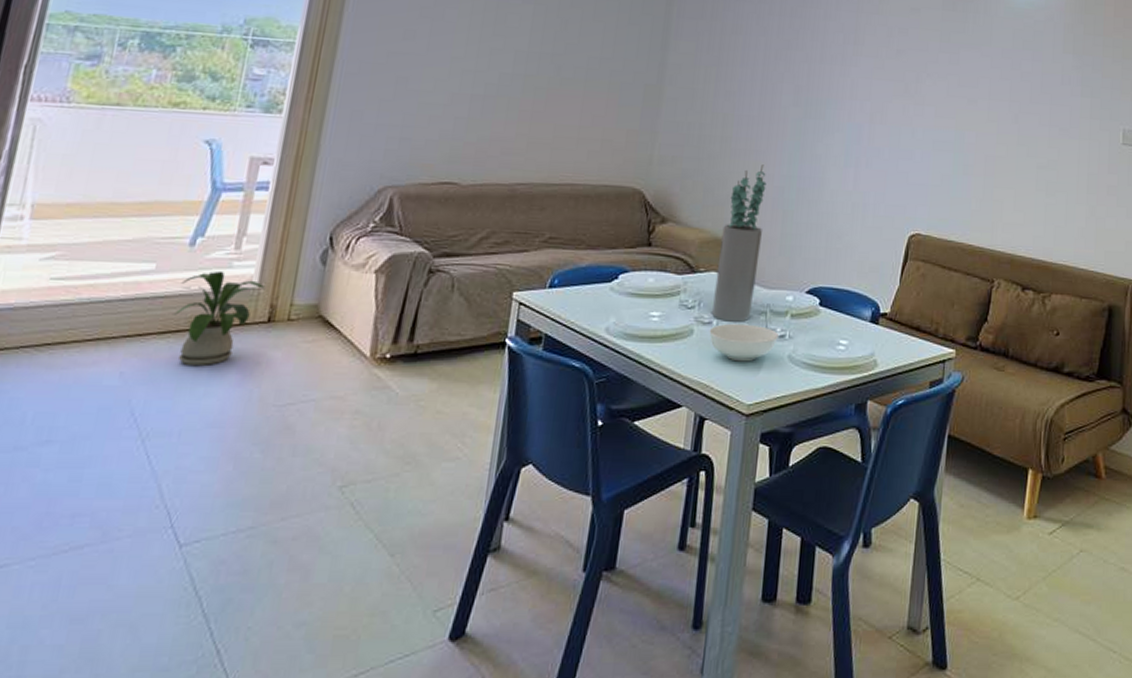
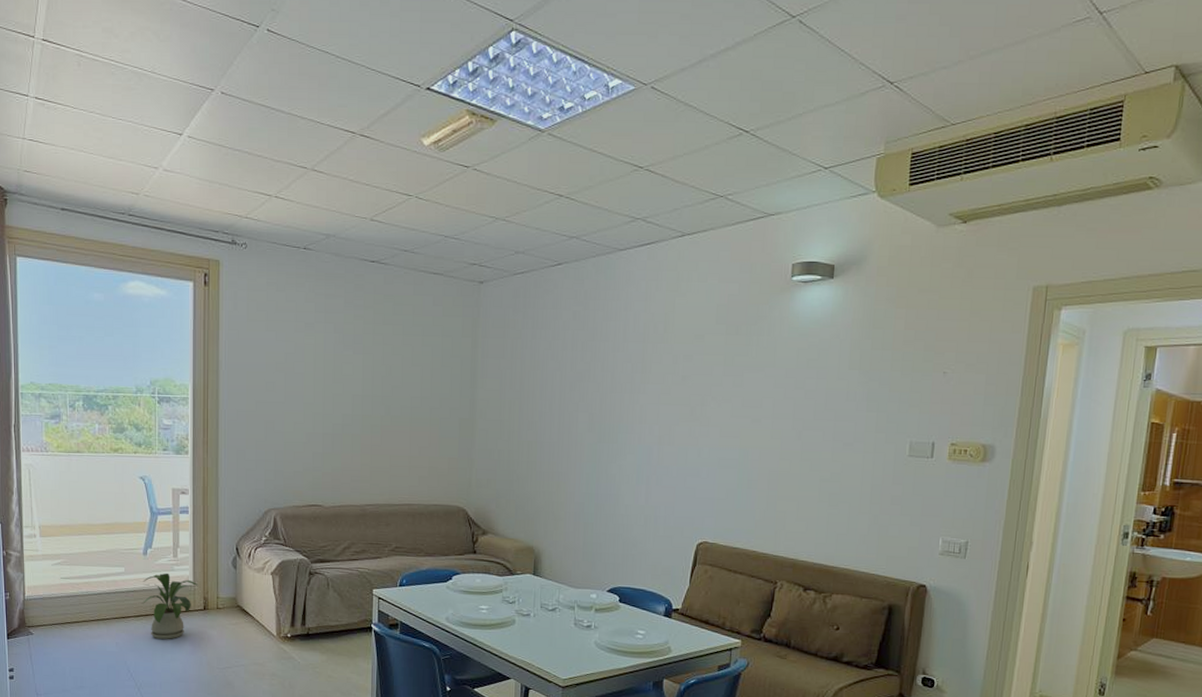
bowl: present [709,323,780,362] -> none [528,615,586,646]
vase: present [711,164,767,323] -> none [528,484,569,616]

